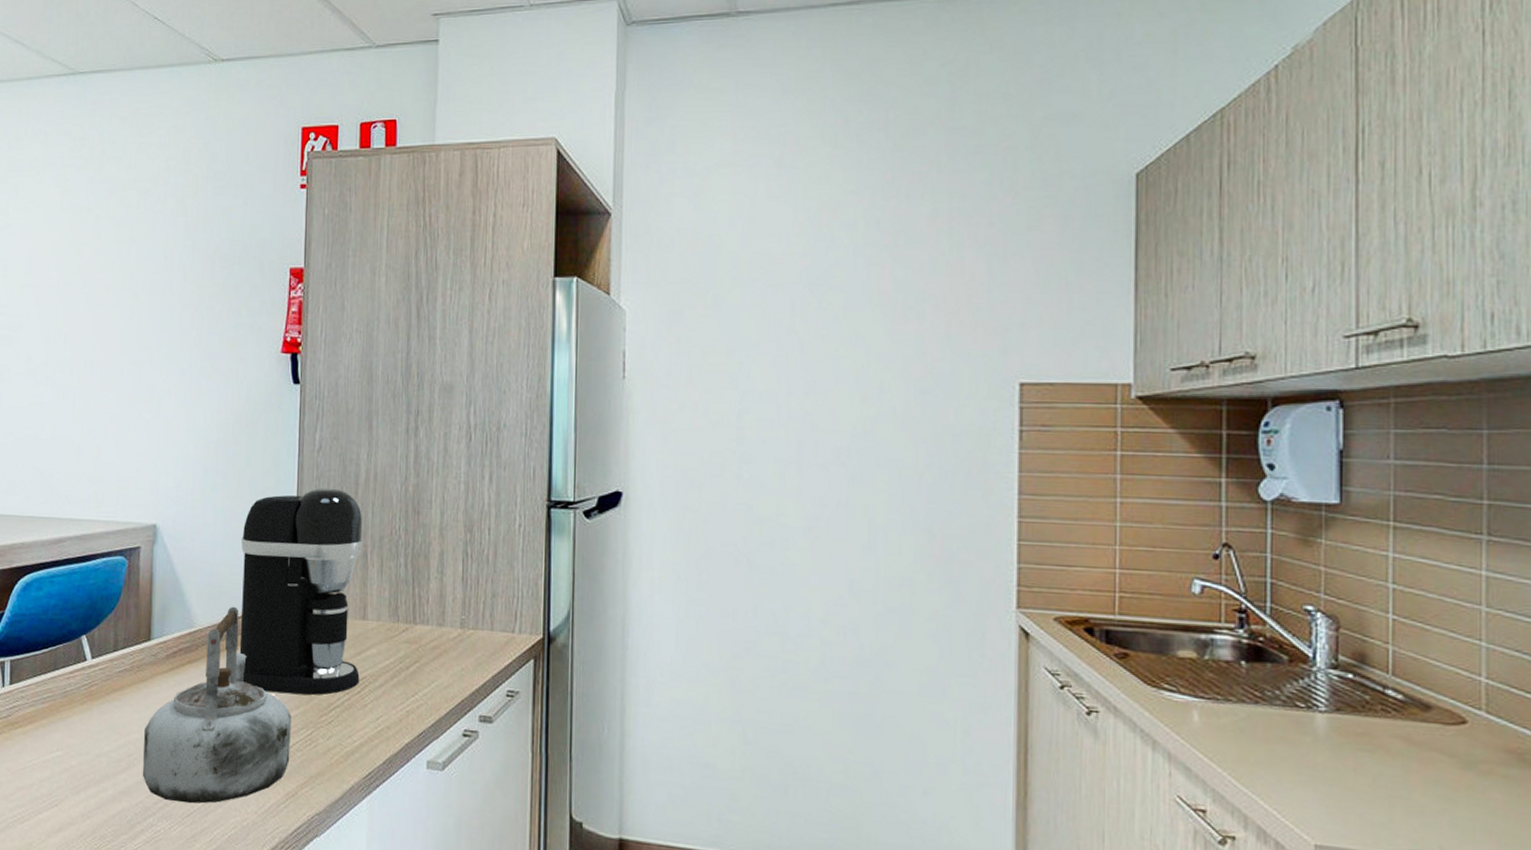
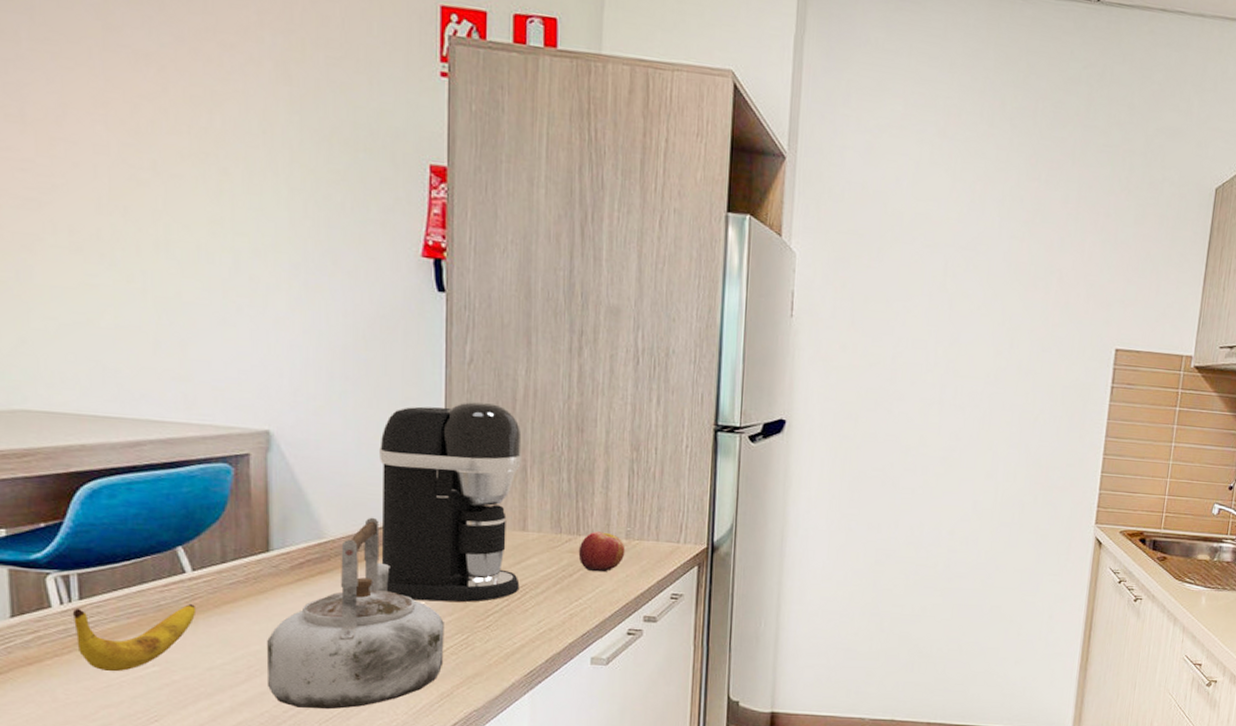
banana: none [4,691,93,755] -> present [72,604,197,672]
apple: none [415,620,460,665] -> present [578,531,626,573]

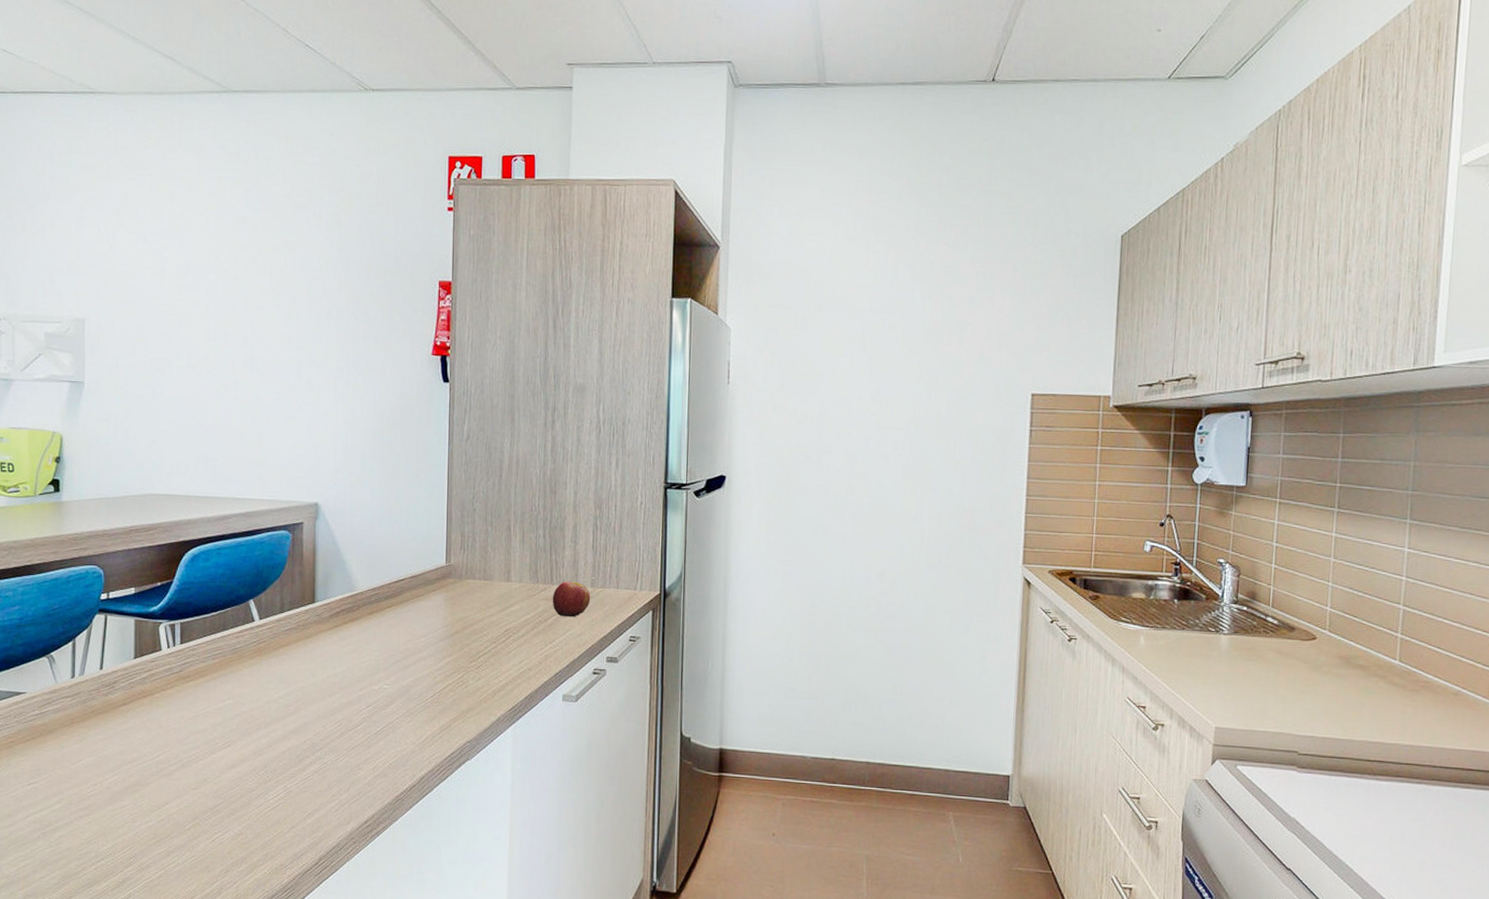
banana: present [72,604,197,672] -> none [175,647,261,704]
kettle: present [267,517,444,710] -> none [310,572,445,739]
coffee maker: present [380,401,522,602] -> none [397,471,507,645]

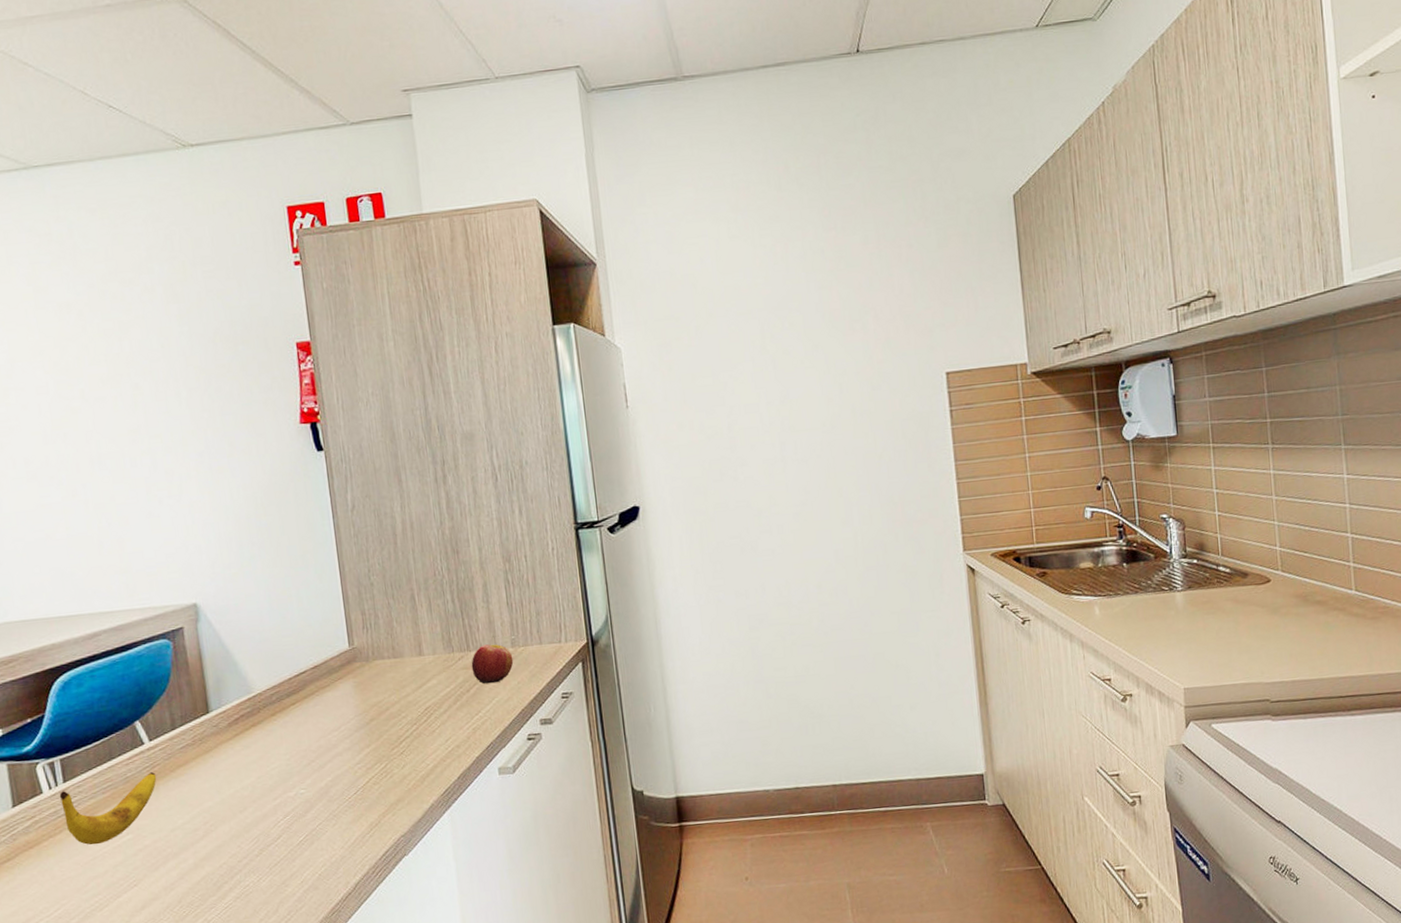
banana: none [175,647,261,704] -> present [59,772,157,846]

